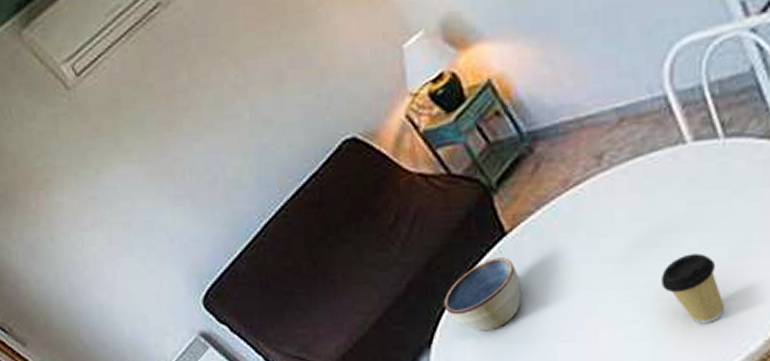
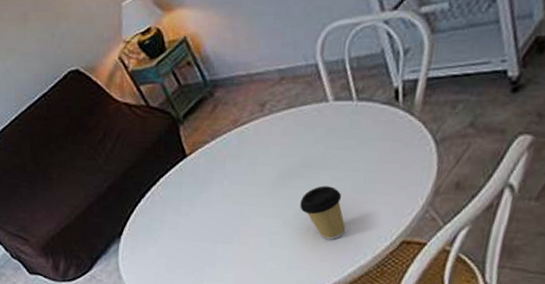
bowl: present [444,257,521,331] -> none [134,174,195,230]

